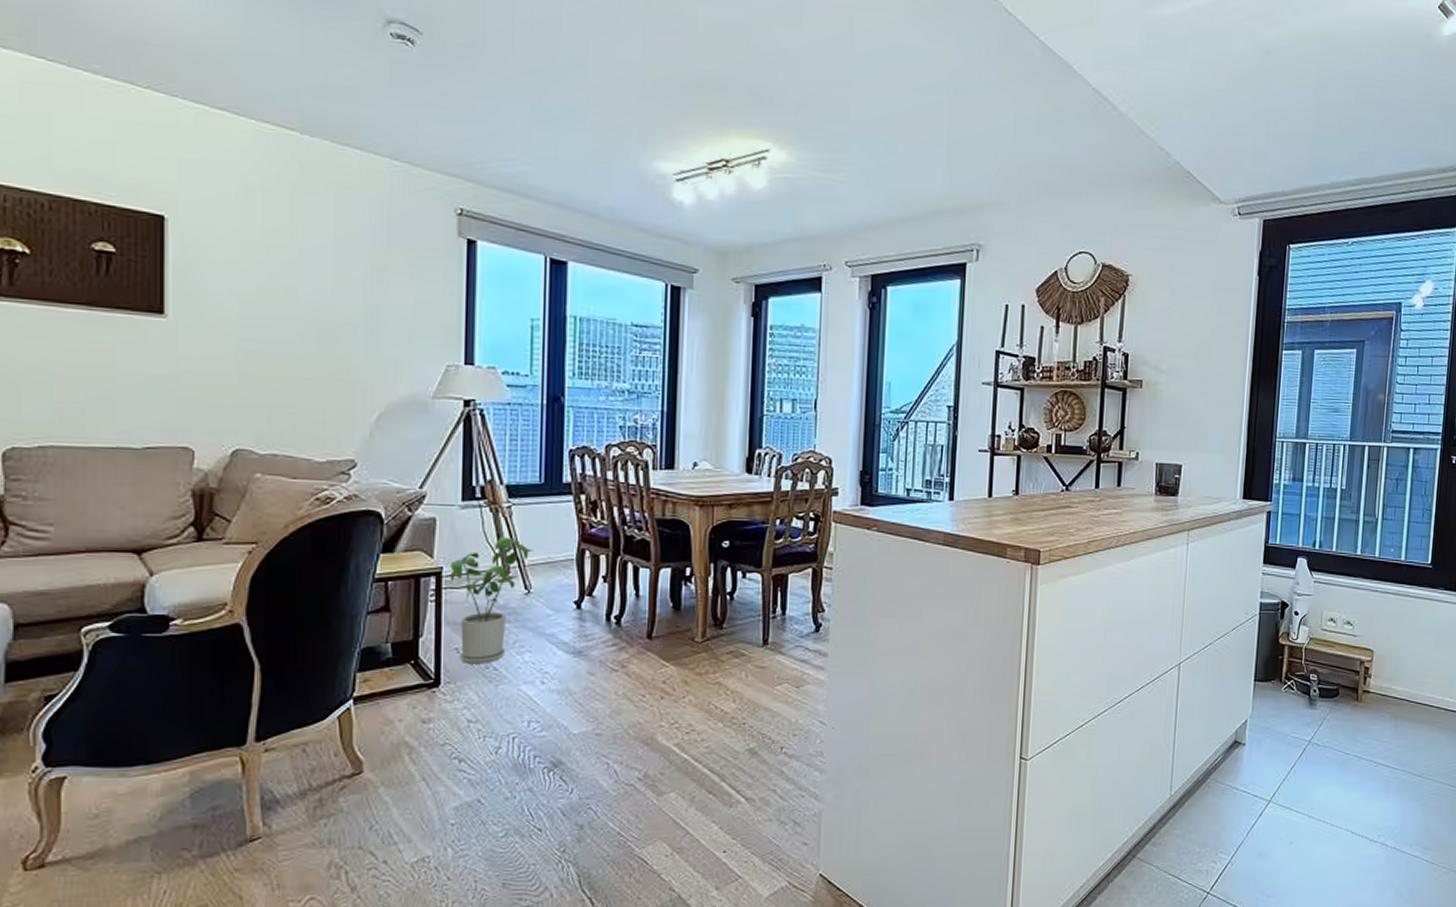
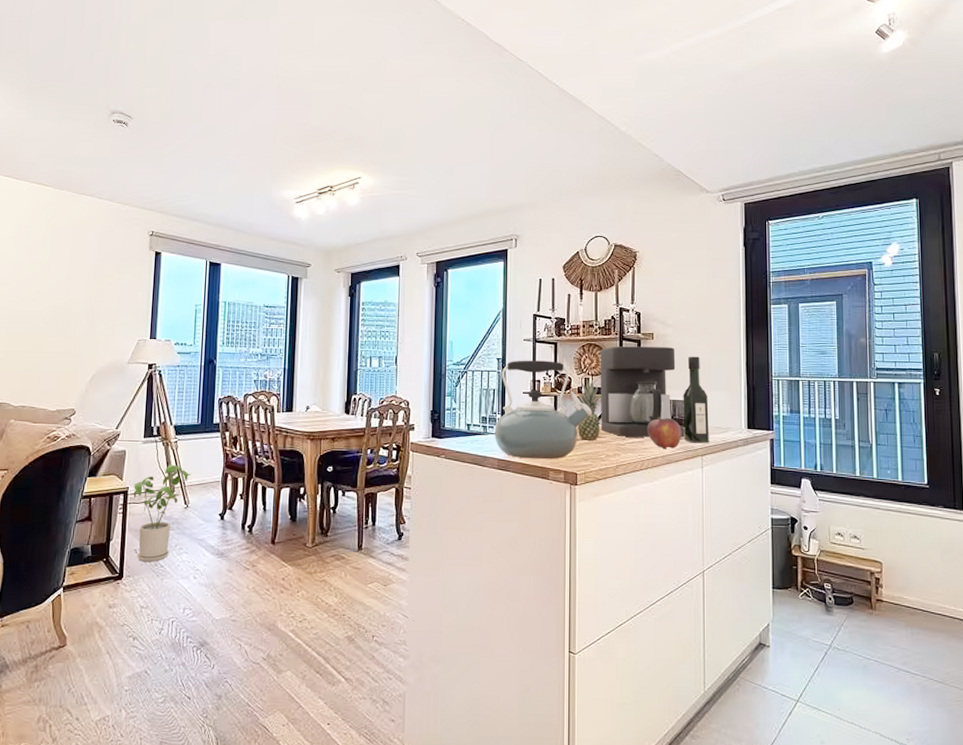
kettle: none [940,409,1063,534] -> present [494,360,593,460]
fruit: none [1043,435,1074,511] -> present [577,379,601,441]
coffee maker: none [1072,394,1172,509] -> present [600,346,685,438]
fruit: none [1126,482,1168,522] -> present [647,416,682,448]
bottle: none [1169,410,1201,516] -> present [683,356,709,443]

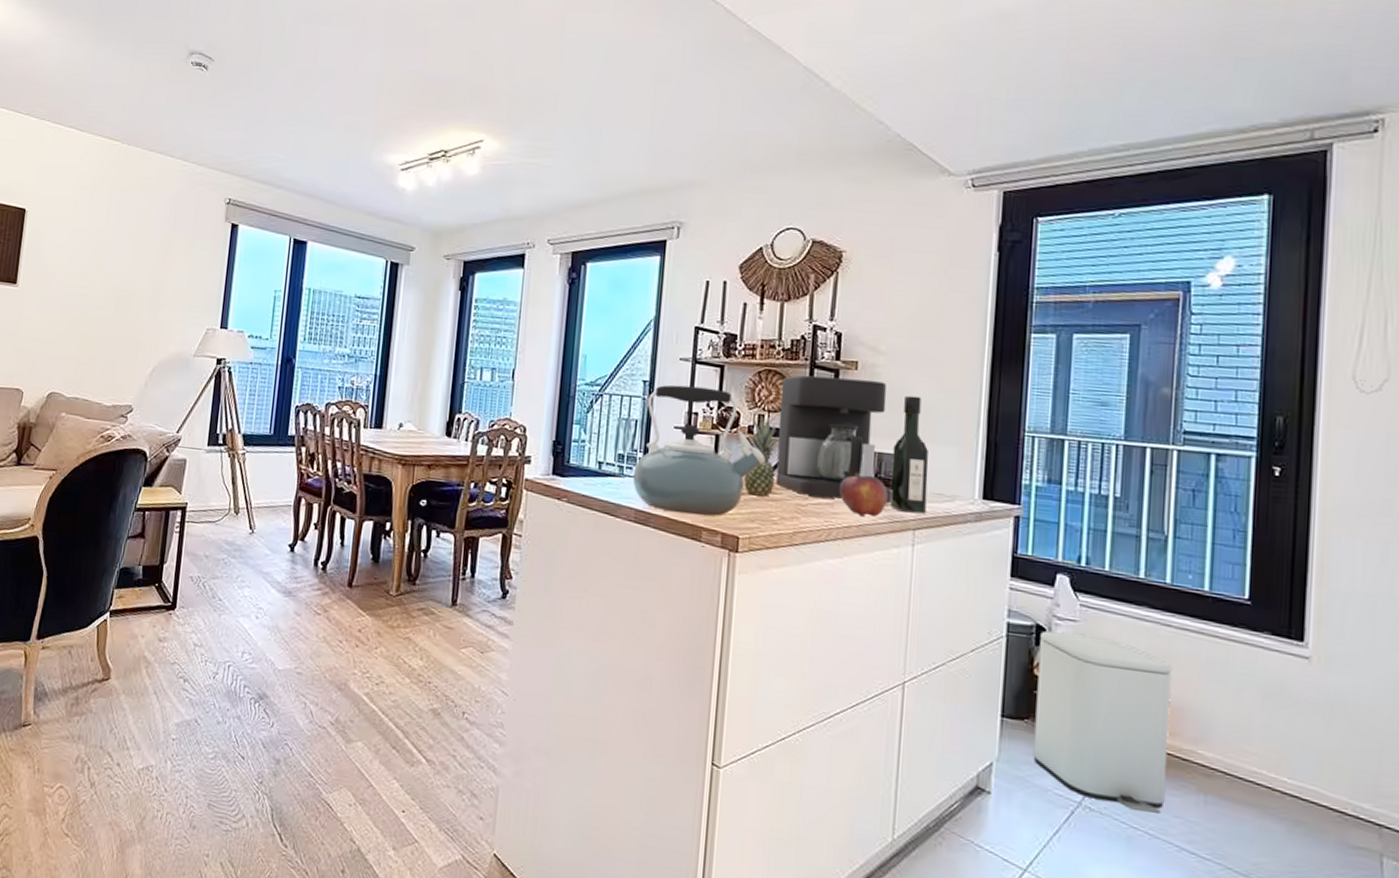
house plant: present [133,464,192,563] -> none [192,480,260,594]
pedal bin: none [794,520,886,647] -> present [1033,631,1172,815]

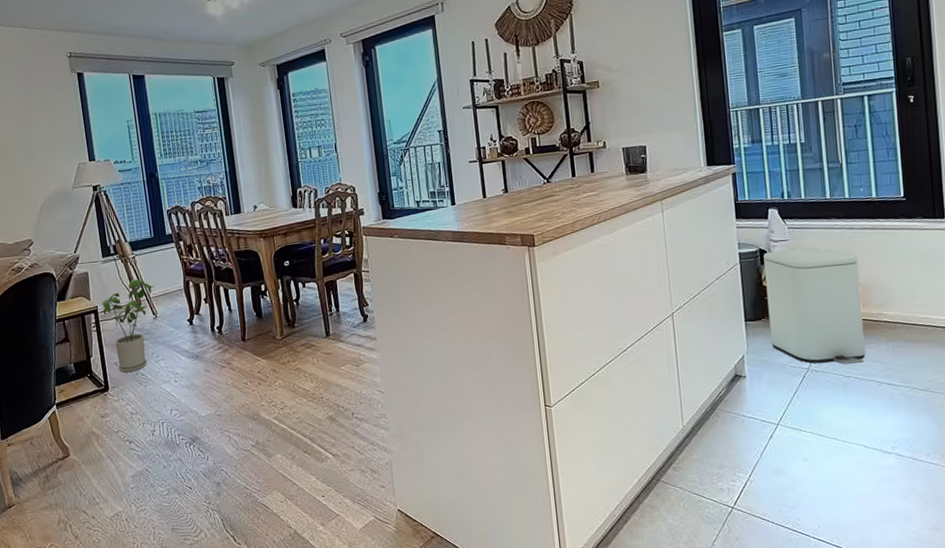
house plant: none [192,480,260,594] -> present [102,279,155,373]
kettle: present [632,384,766,516] -> none [444,125,543,228]
fruit: present [743,416,779,497] -> none [526,139,553,201]
coffee maker: present [775,375,893,504] -> none [544,93,642,193]
fruit: present [838,472,888,517] -> none [601,166,639,198]
bottle: present [890,395,929,514] -> none [636,98,668,189]

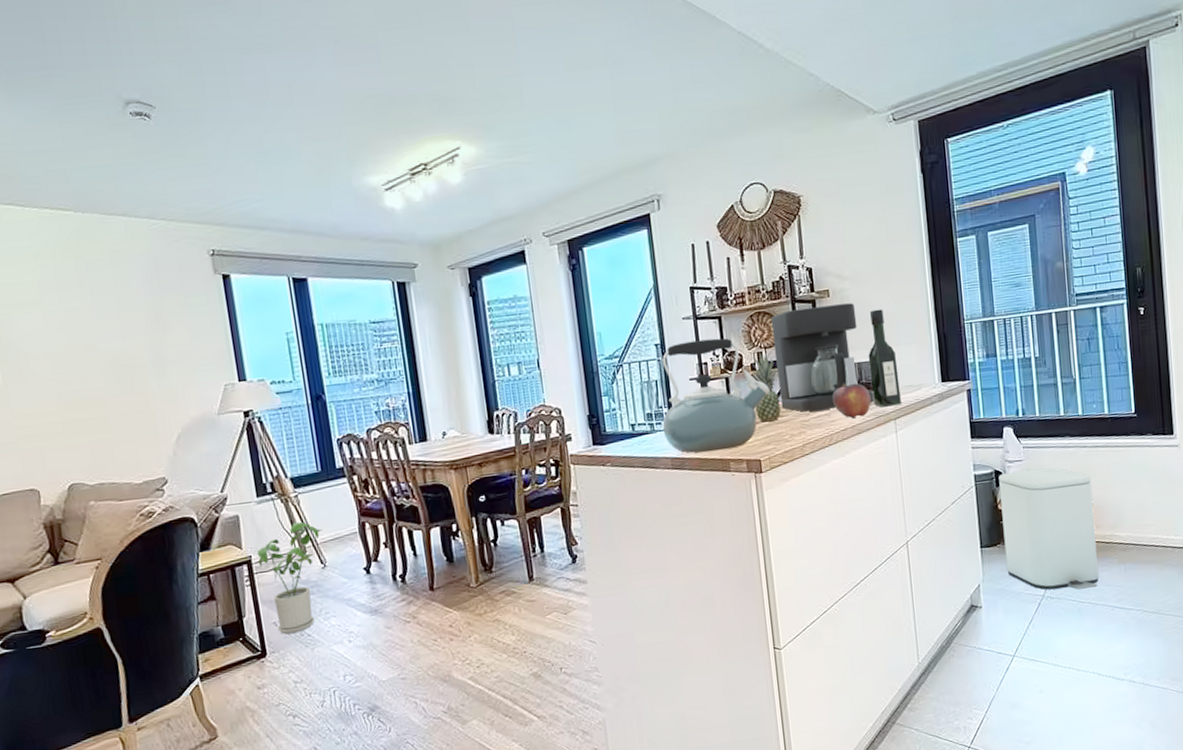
kettle: none [444,125,543,228] -> present [662,338,771,453]
fruit: none [526,139,553,201] -> present [752,353,781,423]
coffee maker: none [544,93,642,193] -> present [771,303,875,413]
fruit: none [601,166,639,198] -> present [832,383,872,418]
bottle: none [636,98,668,189] -> present [868,309,901,407]

